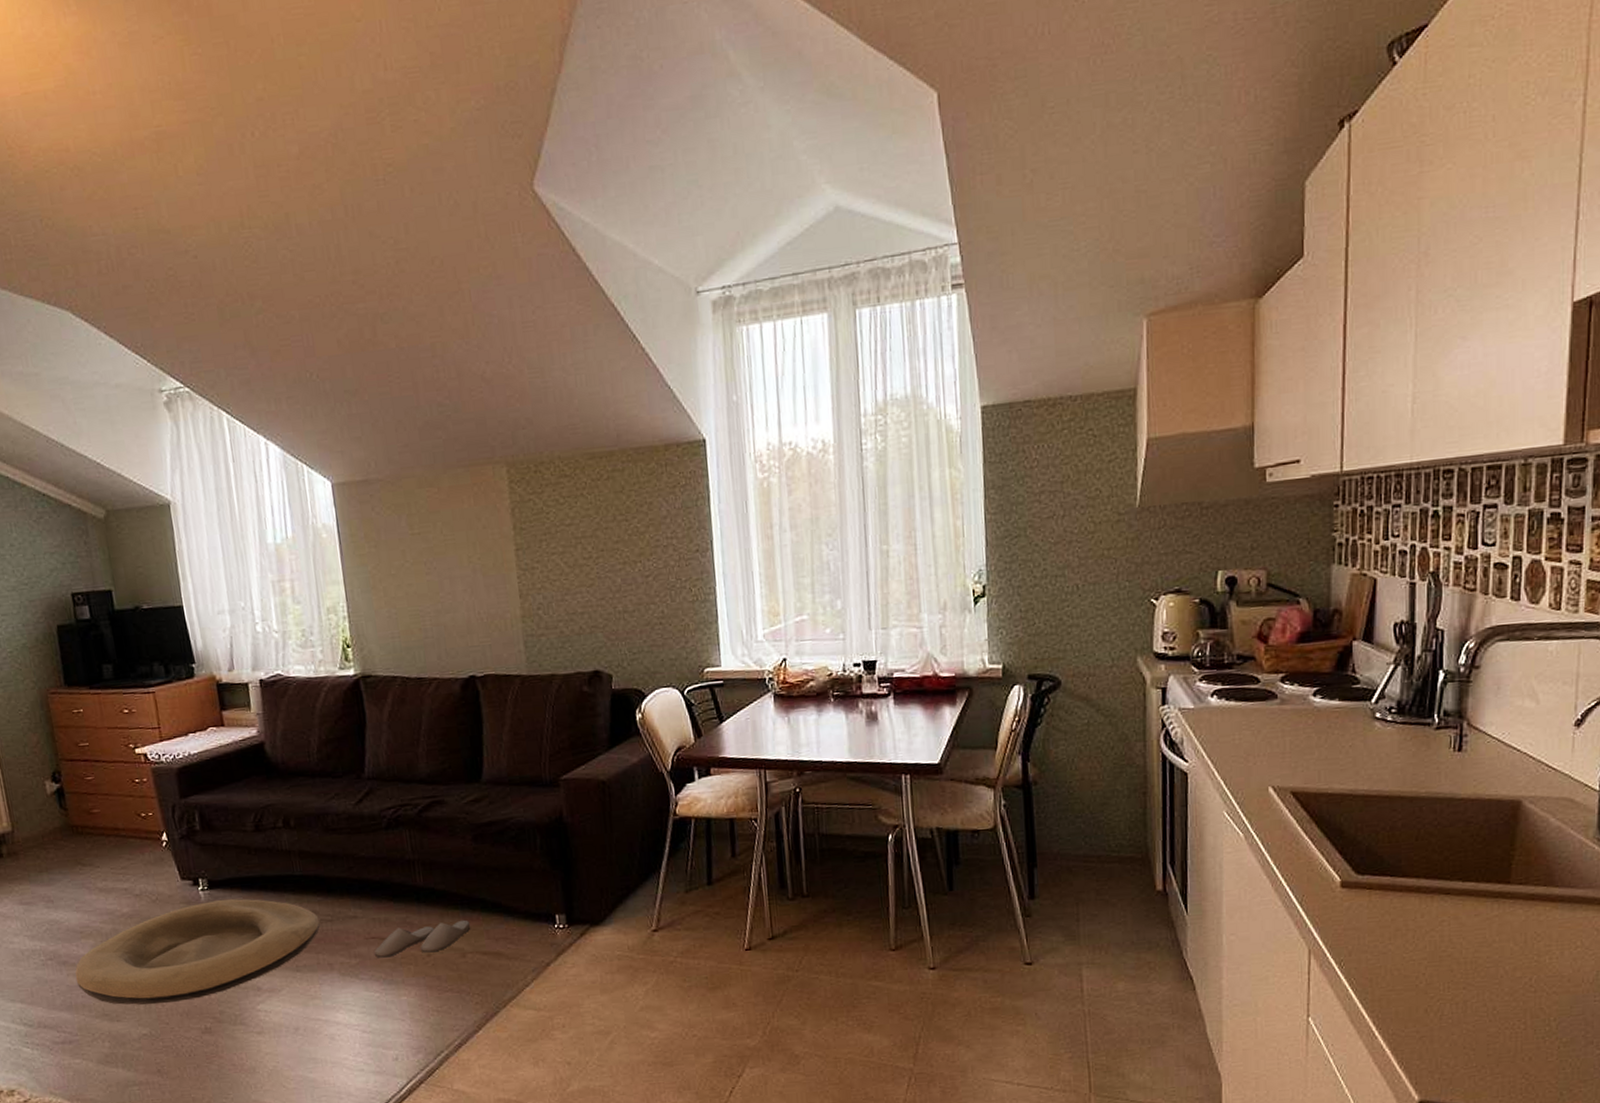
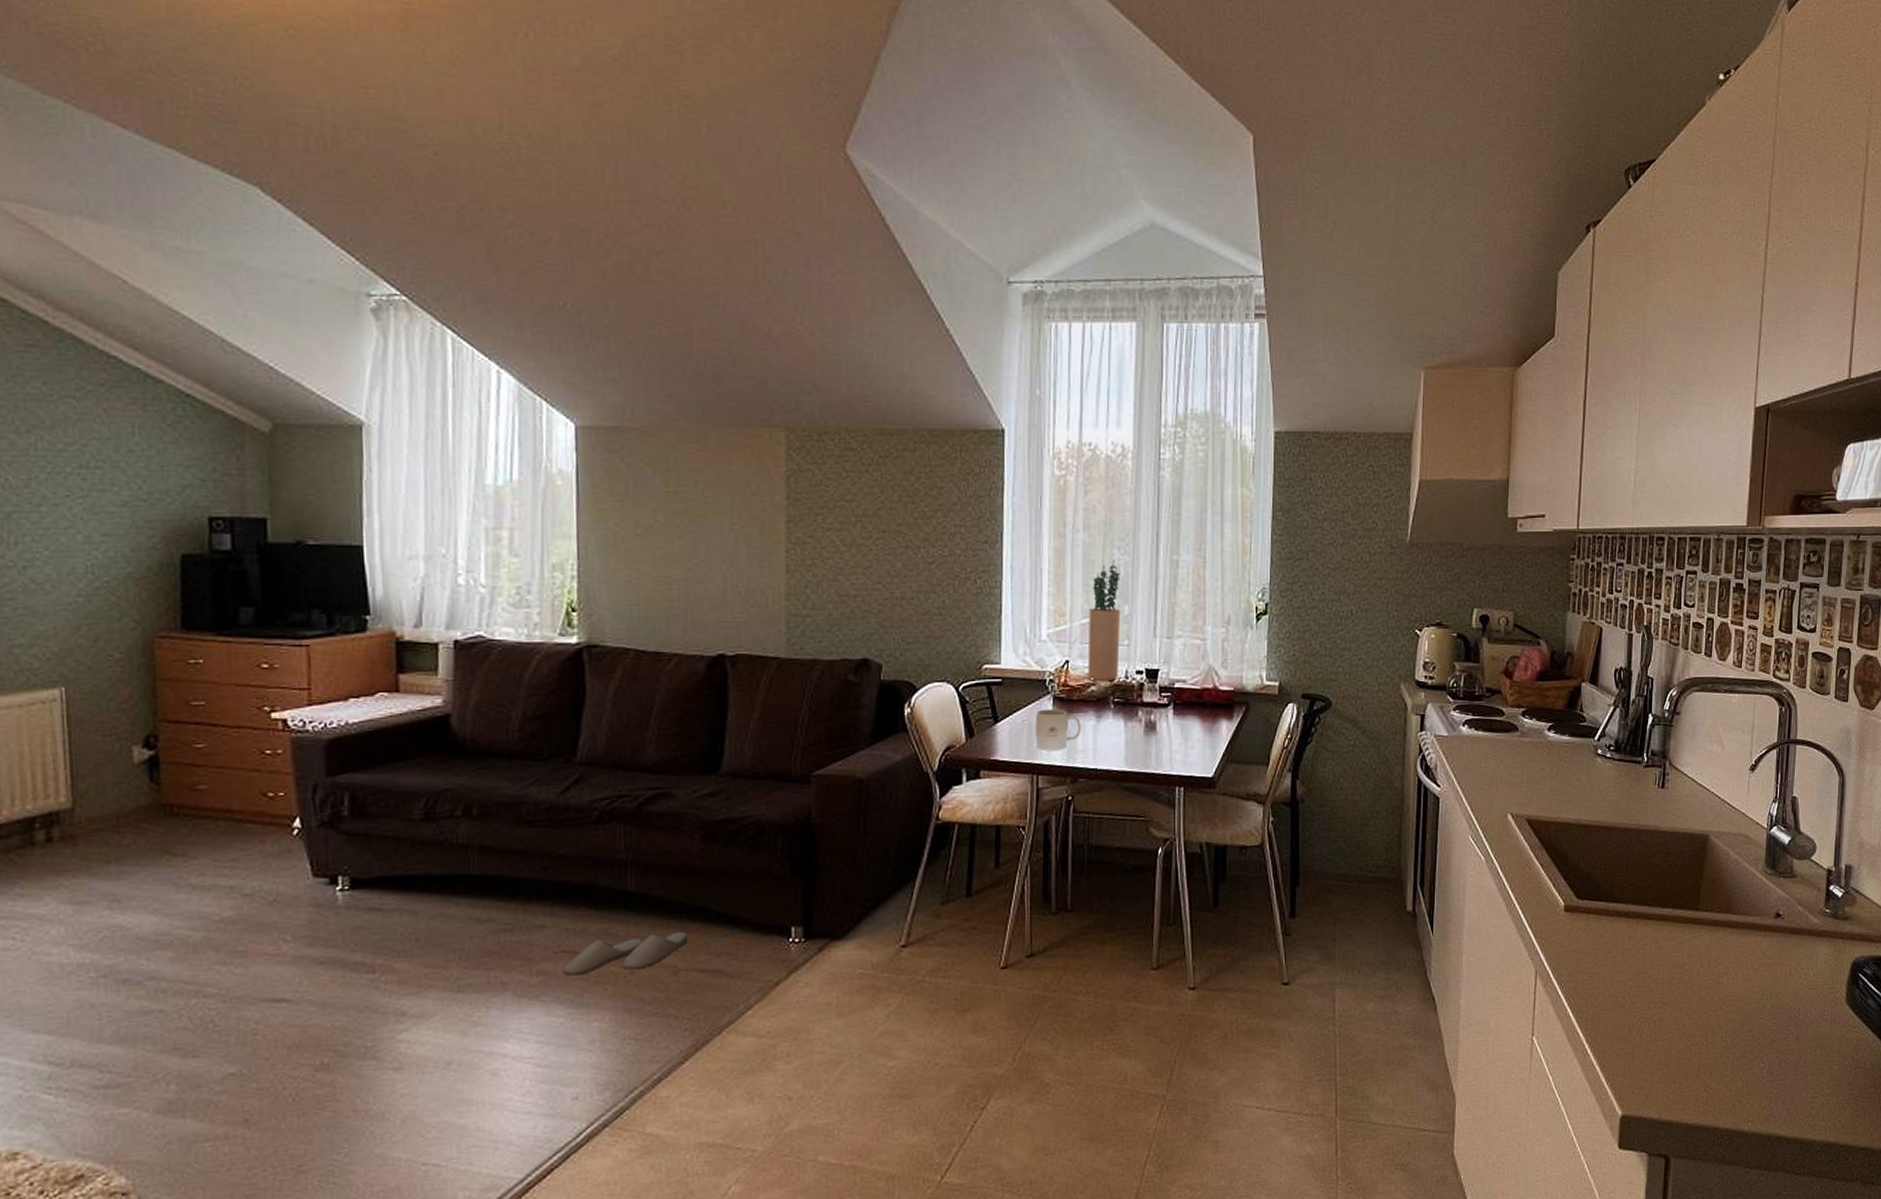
dog bed: present [75,898,320,1006] -> none [138,902,496,1036]
mug: none [758,705,804,747] -> present [1035,708,1081,751]
vase: none [802,555,836,676] -> present [1087,559,1121,681]

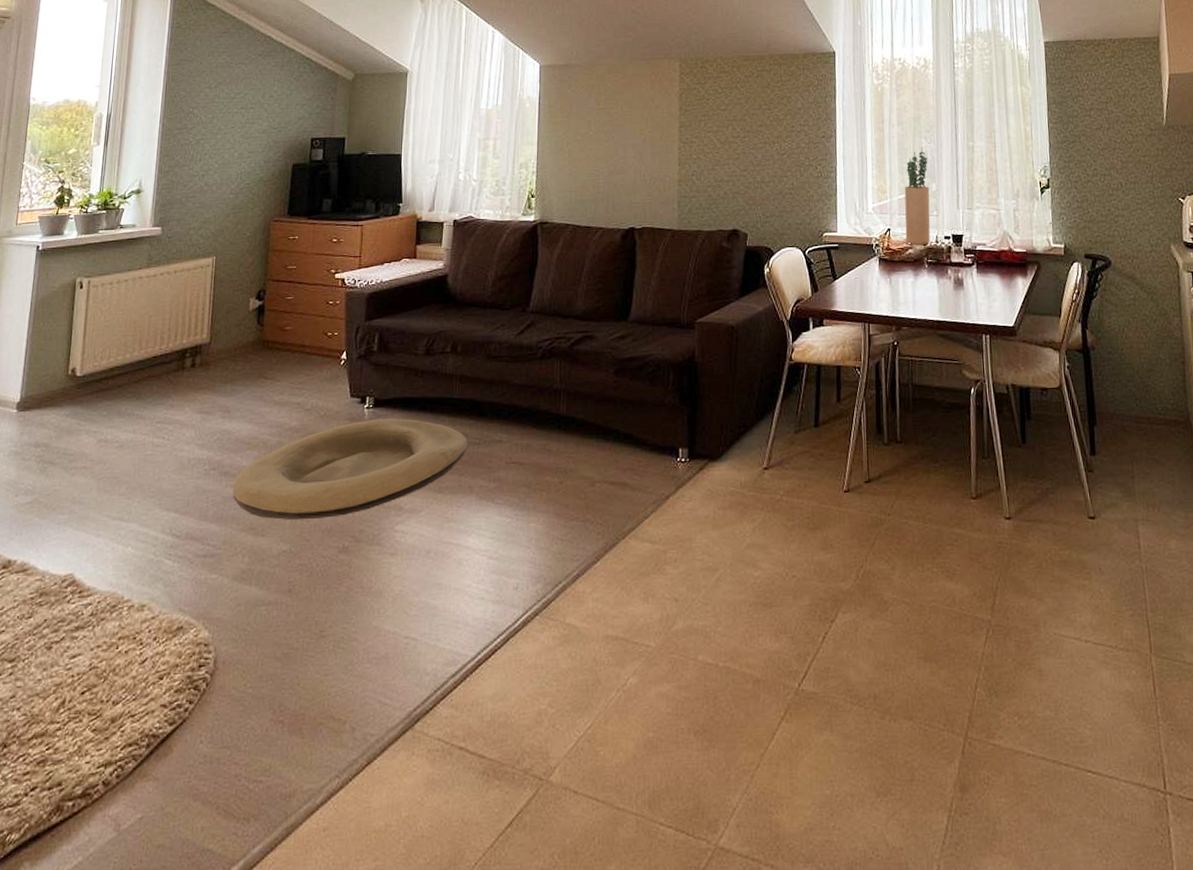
dog bed: none [138,902,496,1036] -> present [232,418,468,521]
slippers: present [562,931,688,976] -> none [512,449,603,483]
mug: present [1035,708,1081,751] -> none [865,268,902,304]

